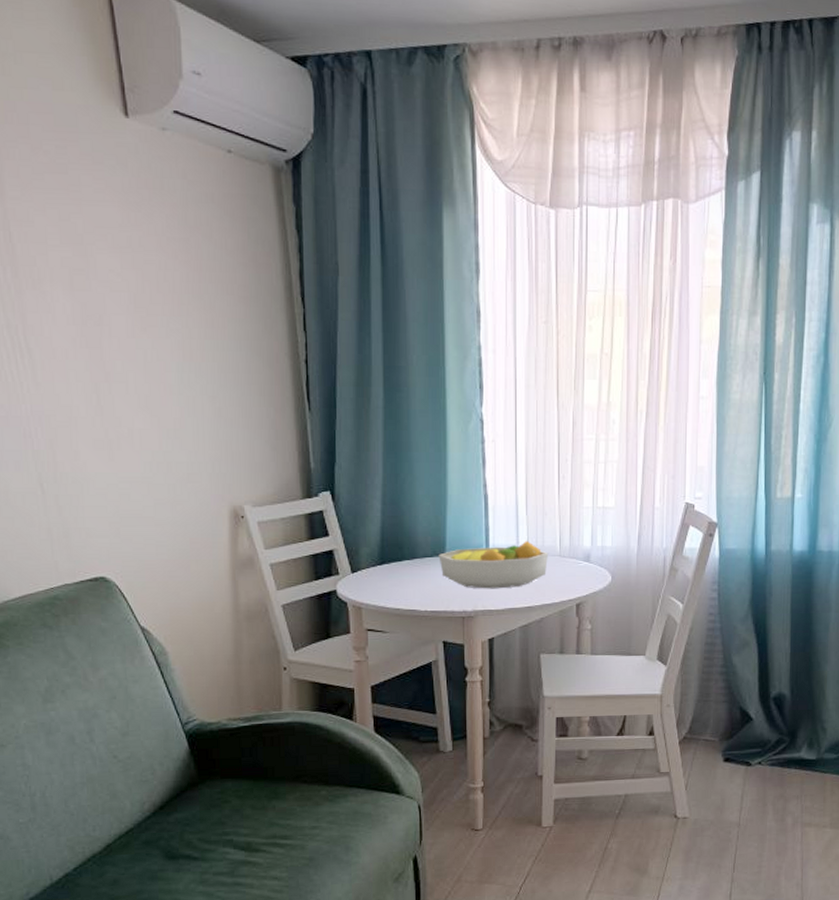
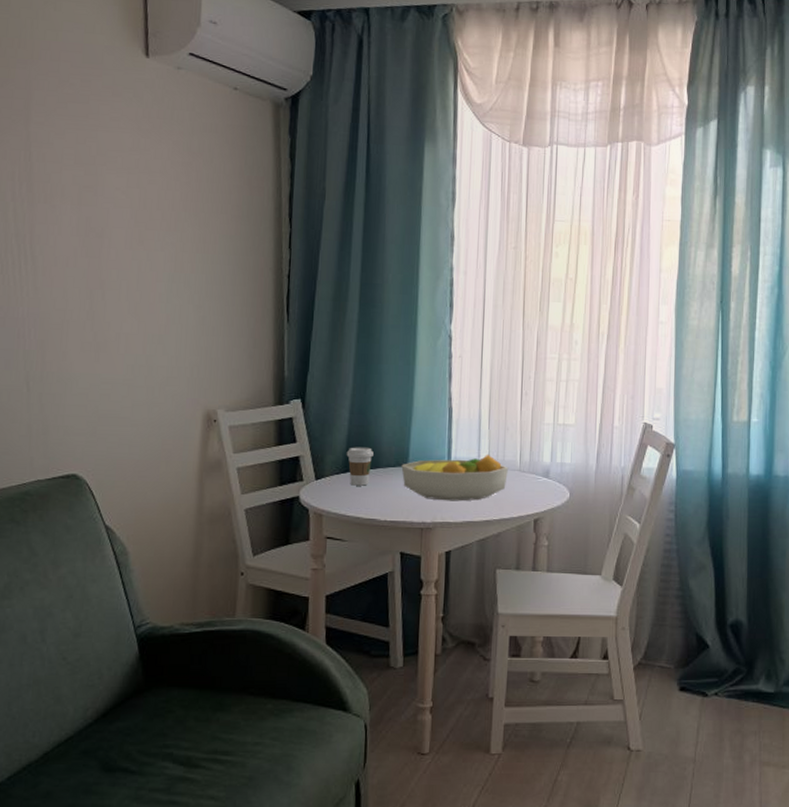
coffee cup: none [381,538,409,577] -> present [346,447,374,486]

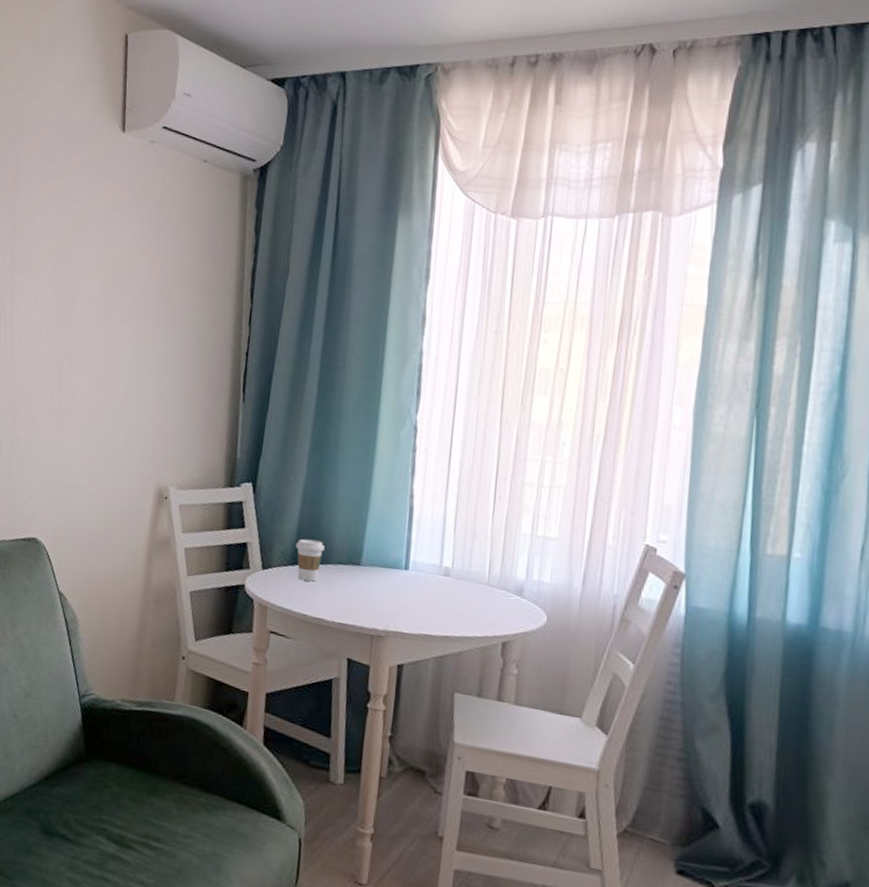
fruit bowl: present [401,454,509,501] -> none [353,560,476,613]

